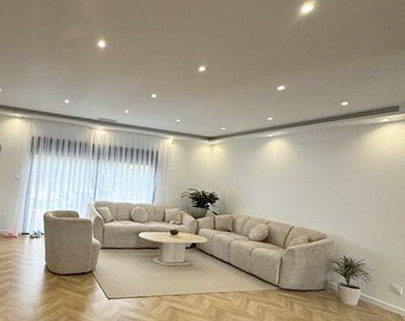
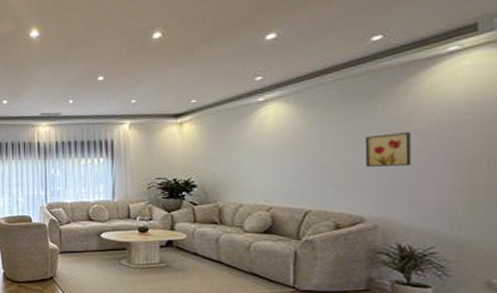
wall art: none [330,174,358,199] -> present [364,132,411,167]

